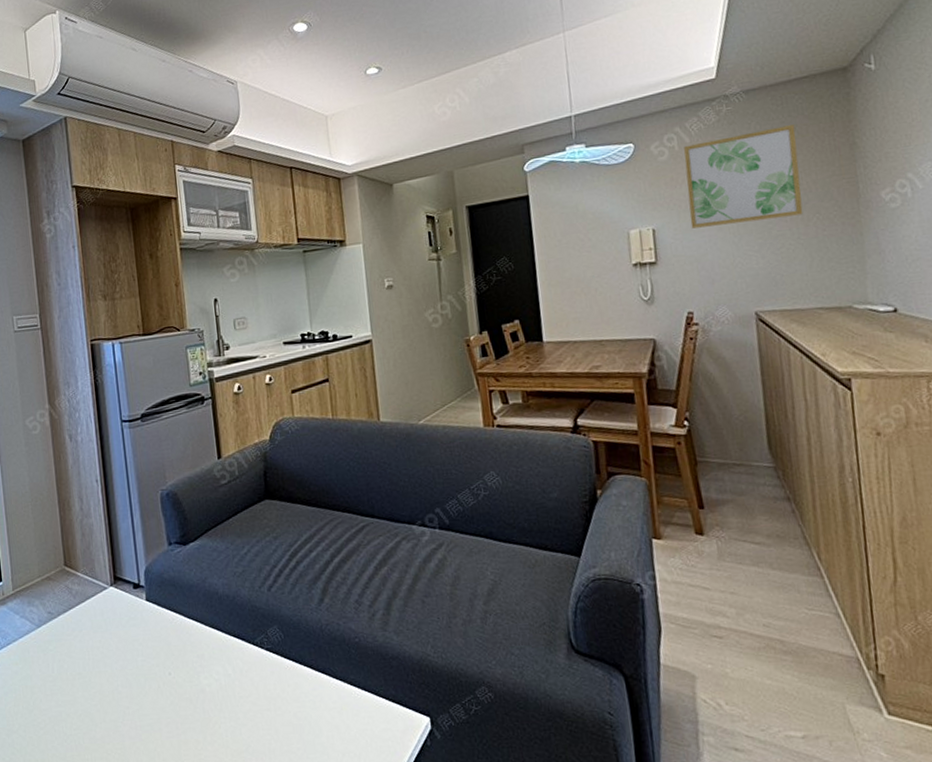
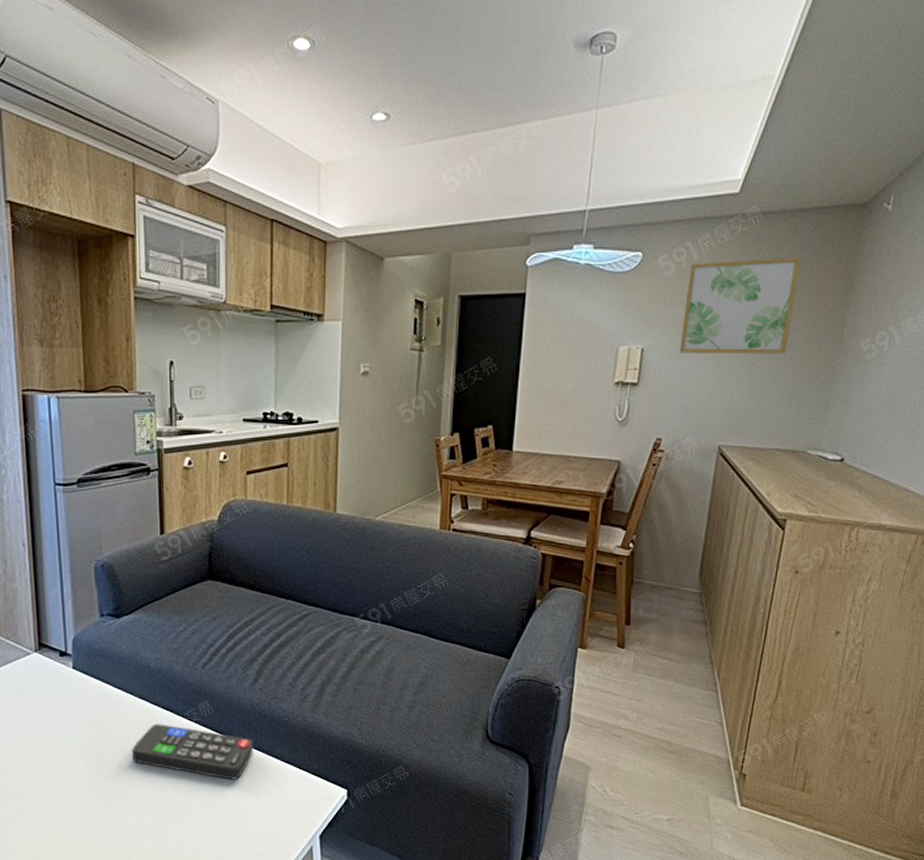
remote control: none [206,653,328,712] -> present [131,724,253,780]

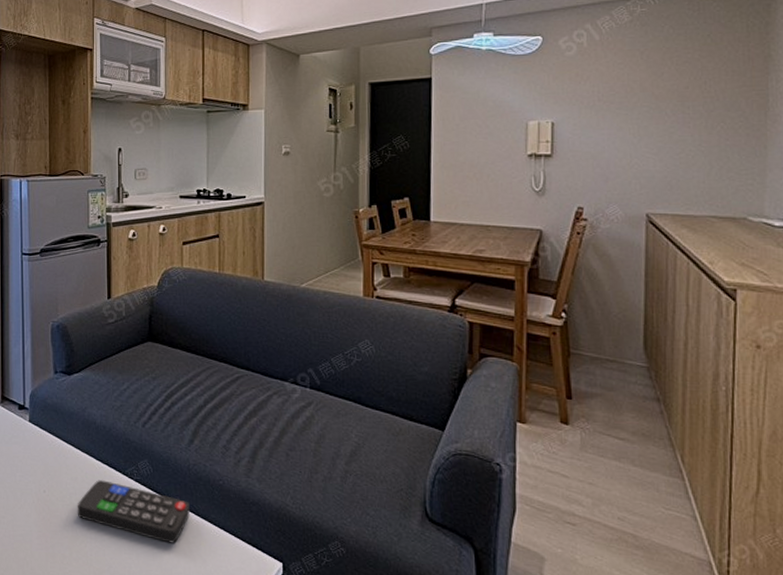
wall art: present [679,258,802,354] -> none [591,32,710,126]

